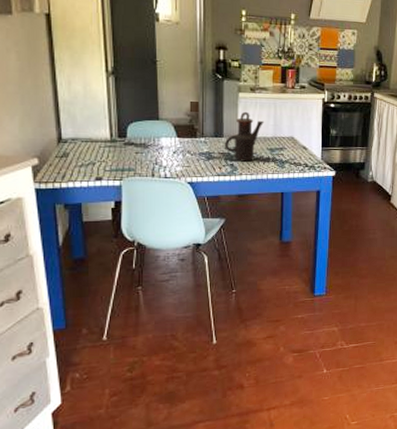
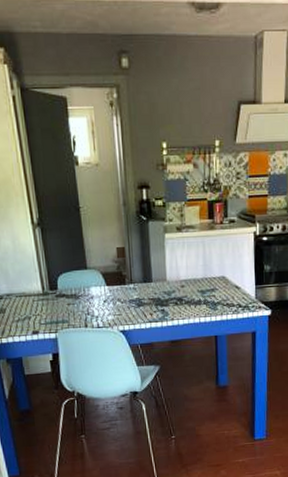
teapot: present [225,111,265,162] -> none [154,253,194,306]

